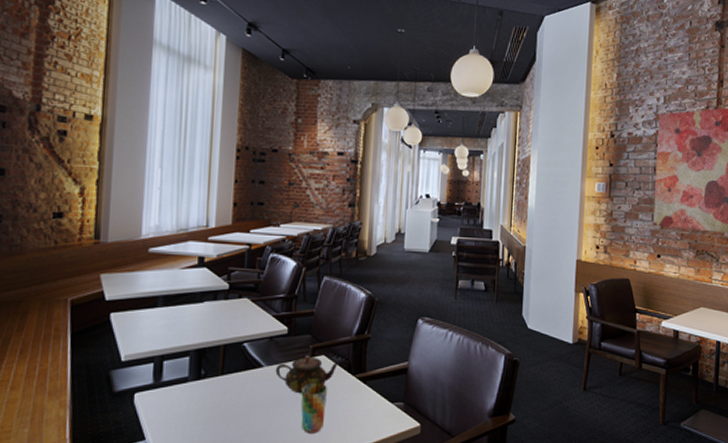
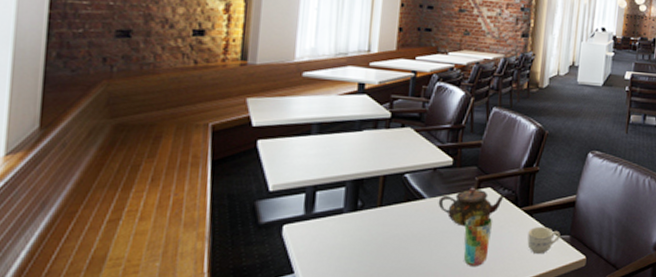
cup: none [362,393,394,421] -> present [527,226,561,253]

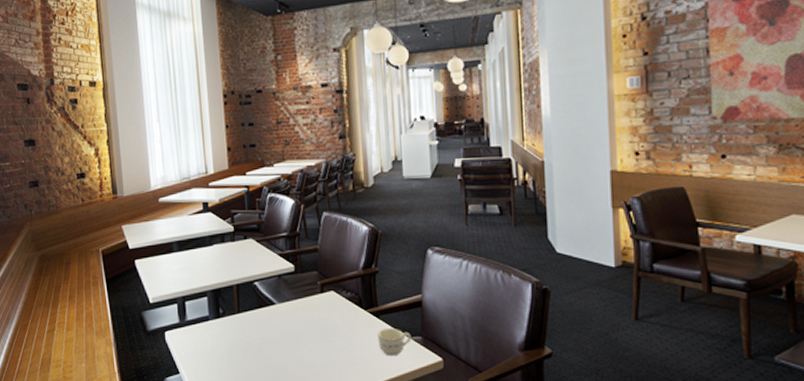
teapot: present [438,187,505,227] -> none [287,291,348,330]
cup: present [463,215,492,266] -> none [315,318,342,368]

